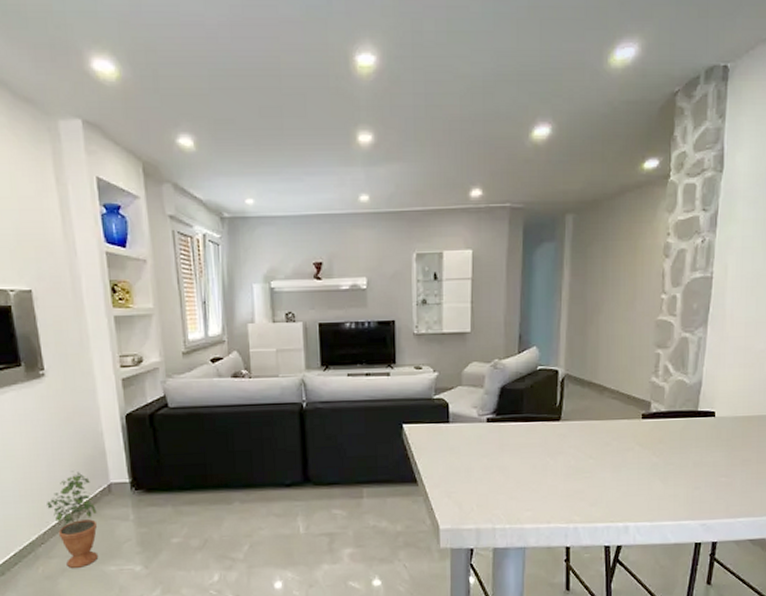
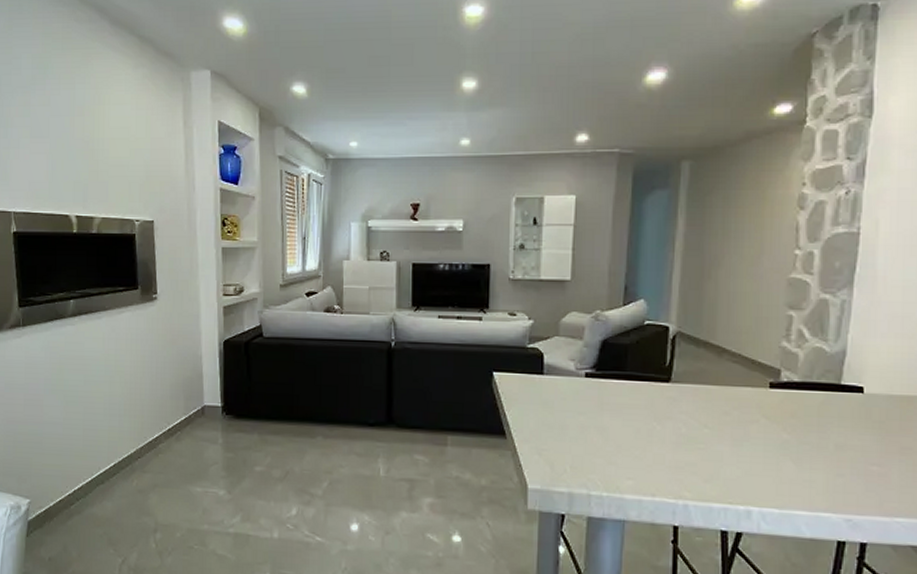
potted plant: present [47,471,99,568] -> none [147,390,189,485]

